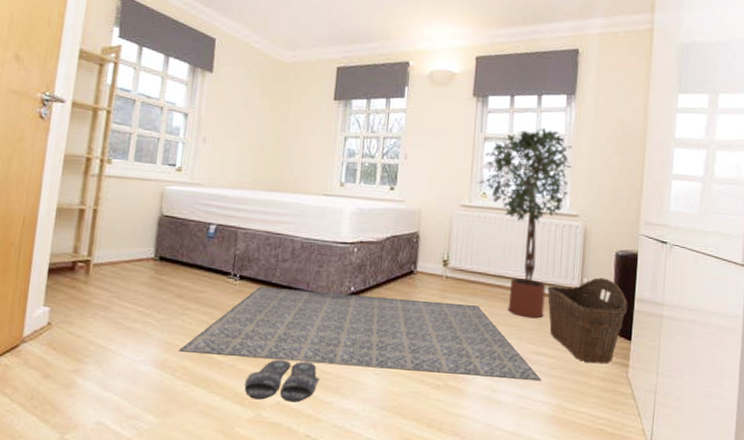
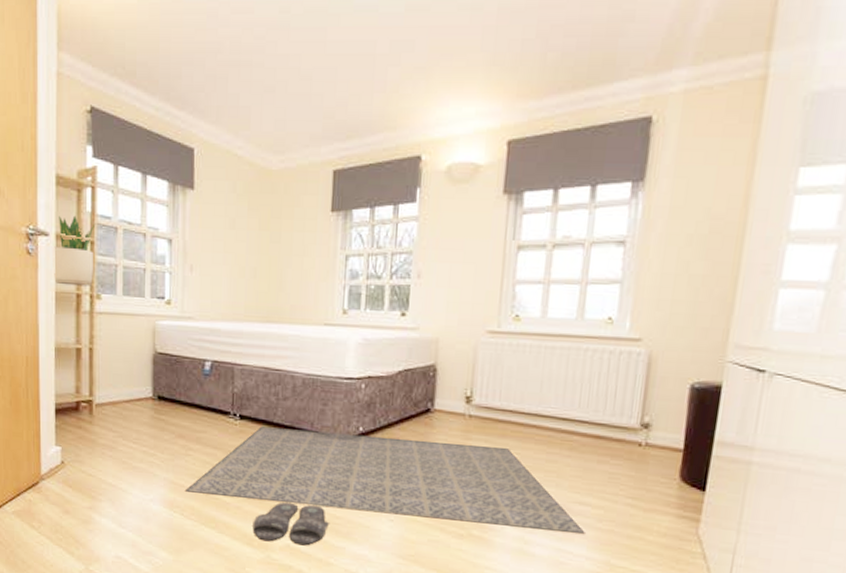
planter: none [65,86,115,151] -> present [53,215,96,287]
potted tree: present [476,128,573,319] -> none [507,228,638,464]
wicker basket: present [547,277,628,364] -> none [595,416,704,517]

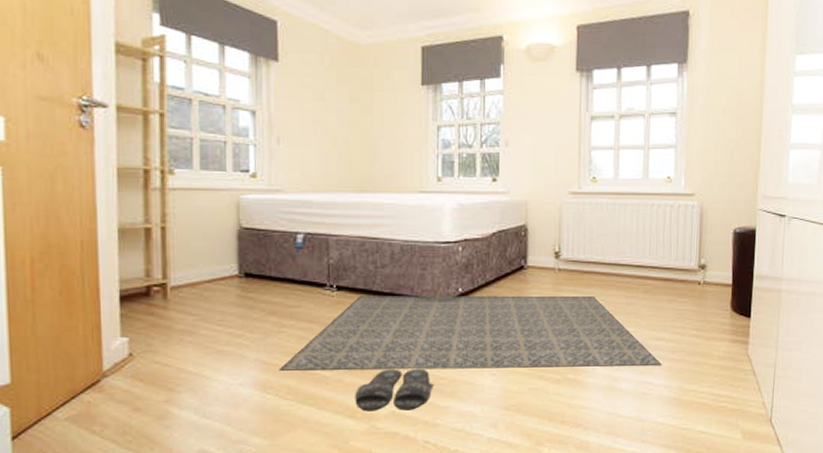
planter: present [53,215,96,287] -> none [113,86,166,161]

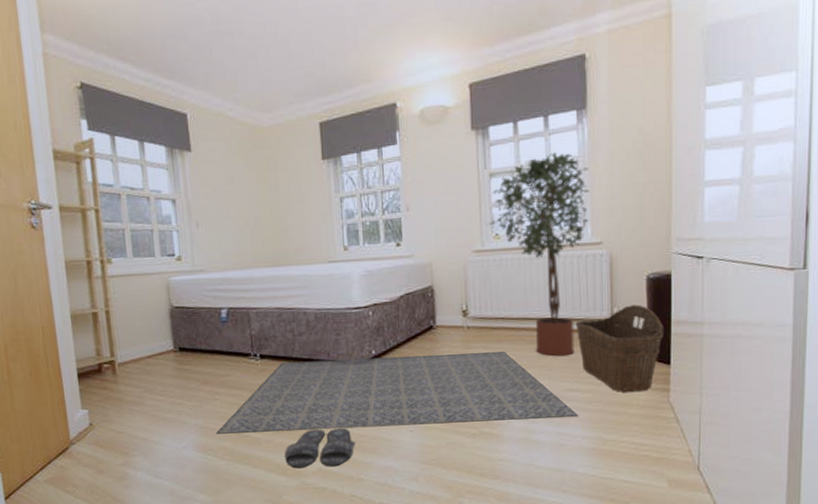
potted tree: none [585,102,686,304] -> present [487,152,589,357]
wicker basket: none [664,257,747,344] -> present [575,304,664,393]

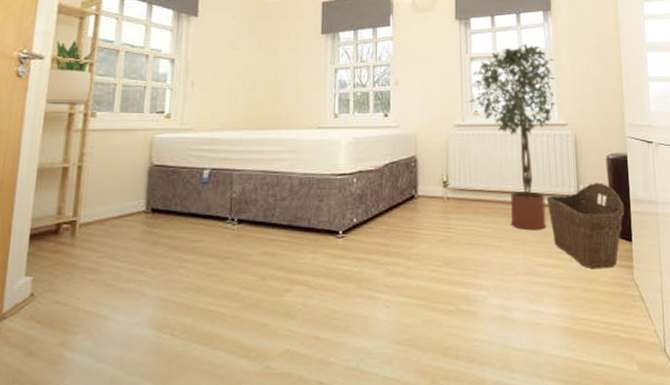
planter: none [57,186,102,254] -> present [45,40,97,105]
area rug: present [216,352,578,434] -> none [177,224,551,308]
slippers: present [284,427,356,469] -> none [250,302,329,350]

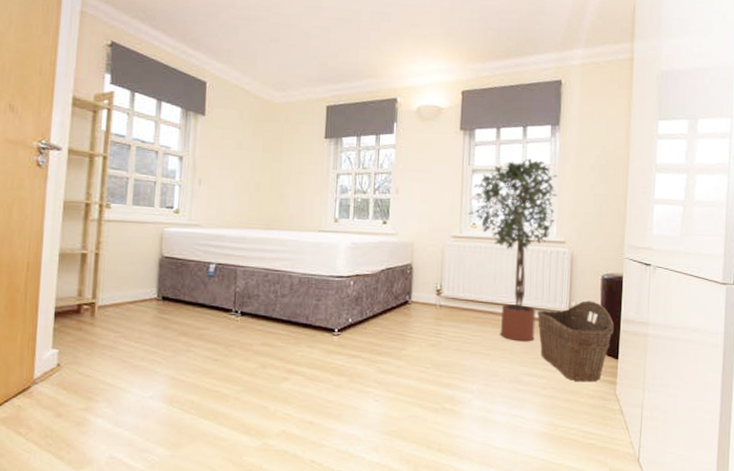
planter: present [45,40,97,105] -> none [63,133,110,197]

